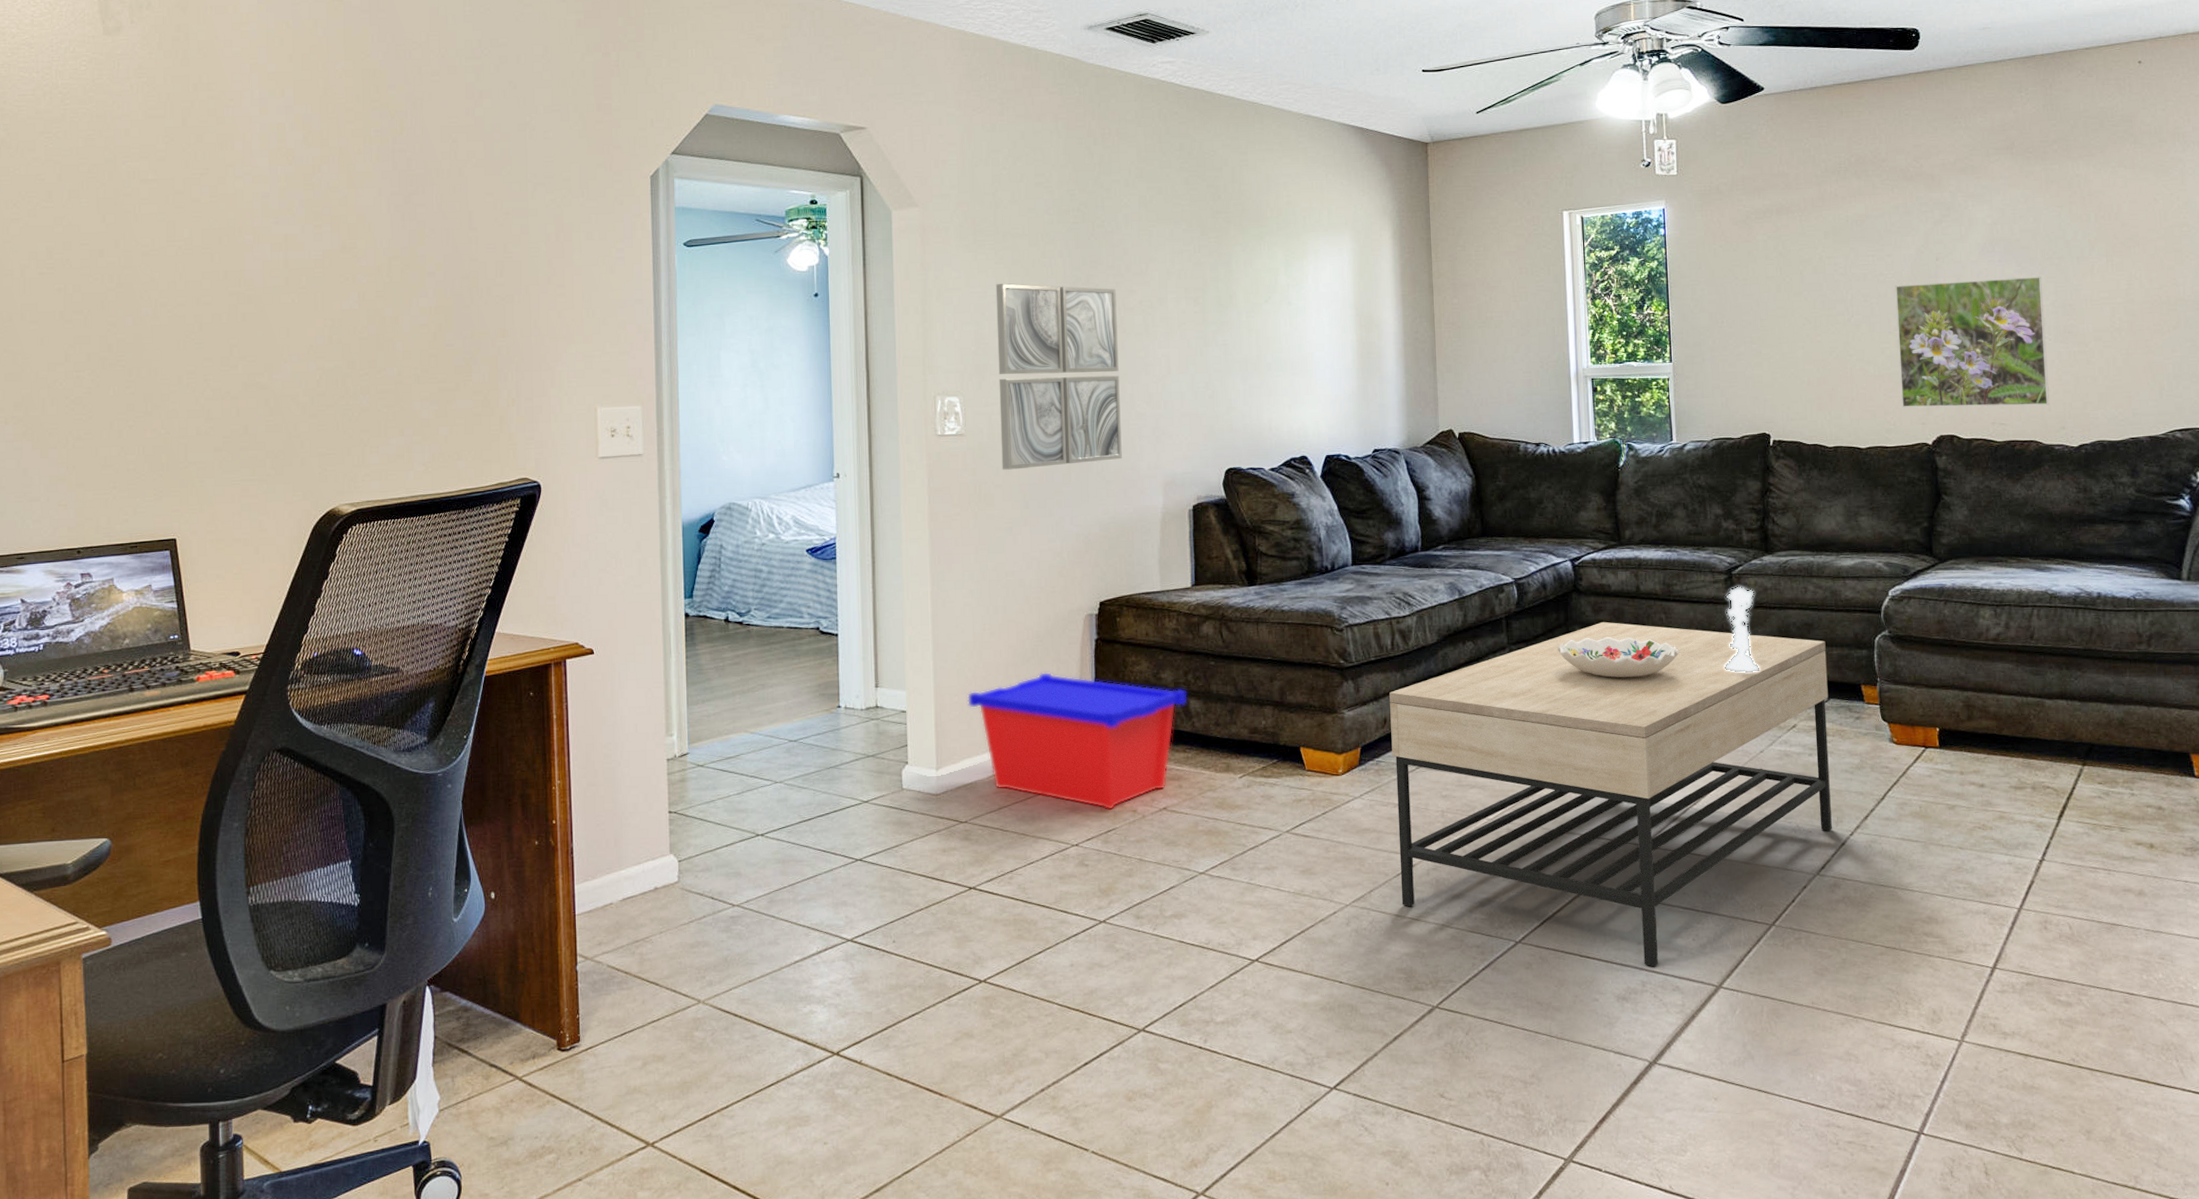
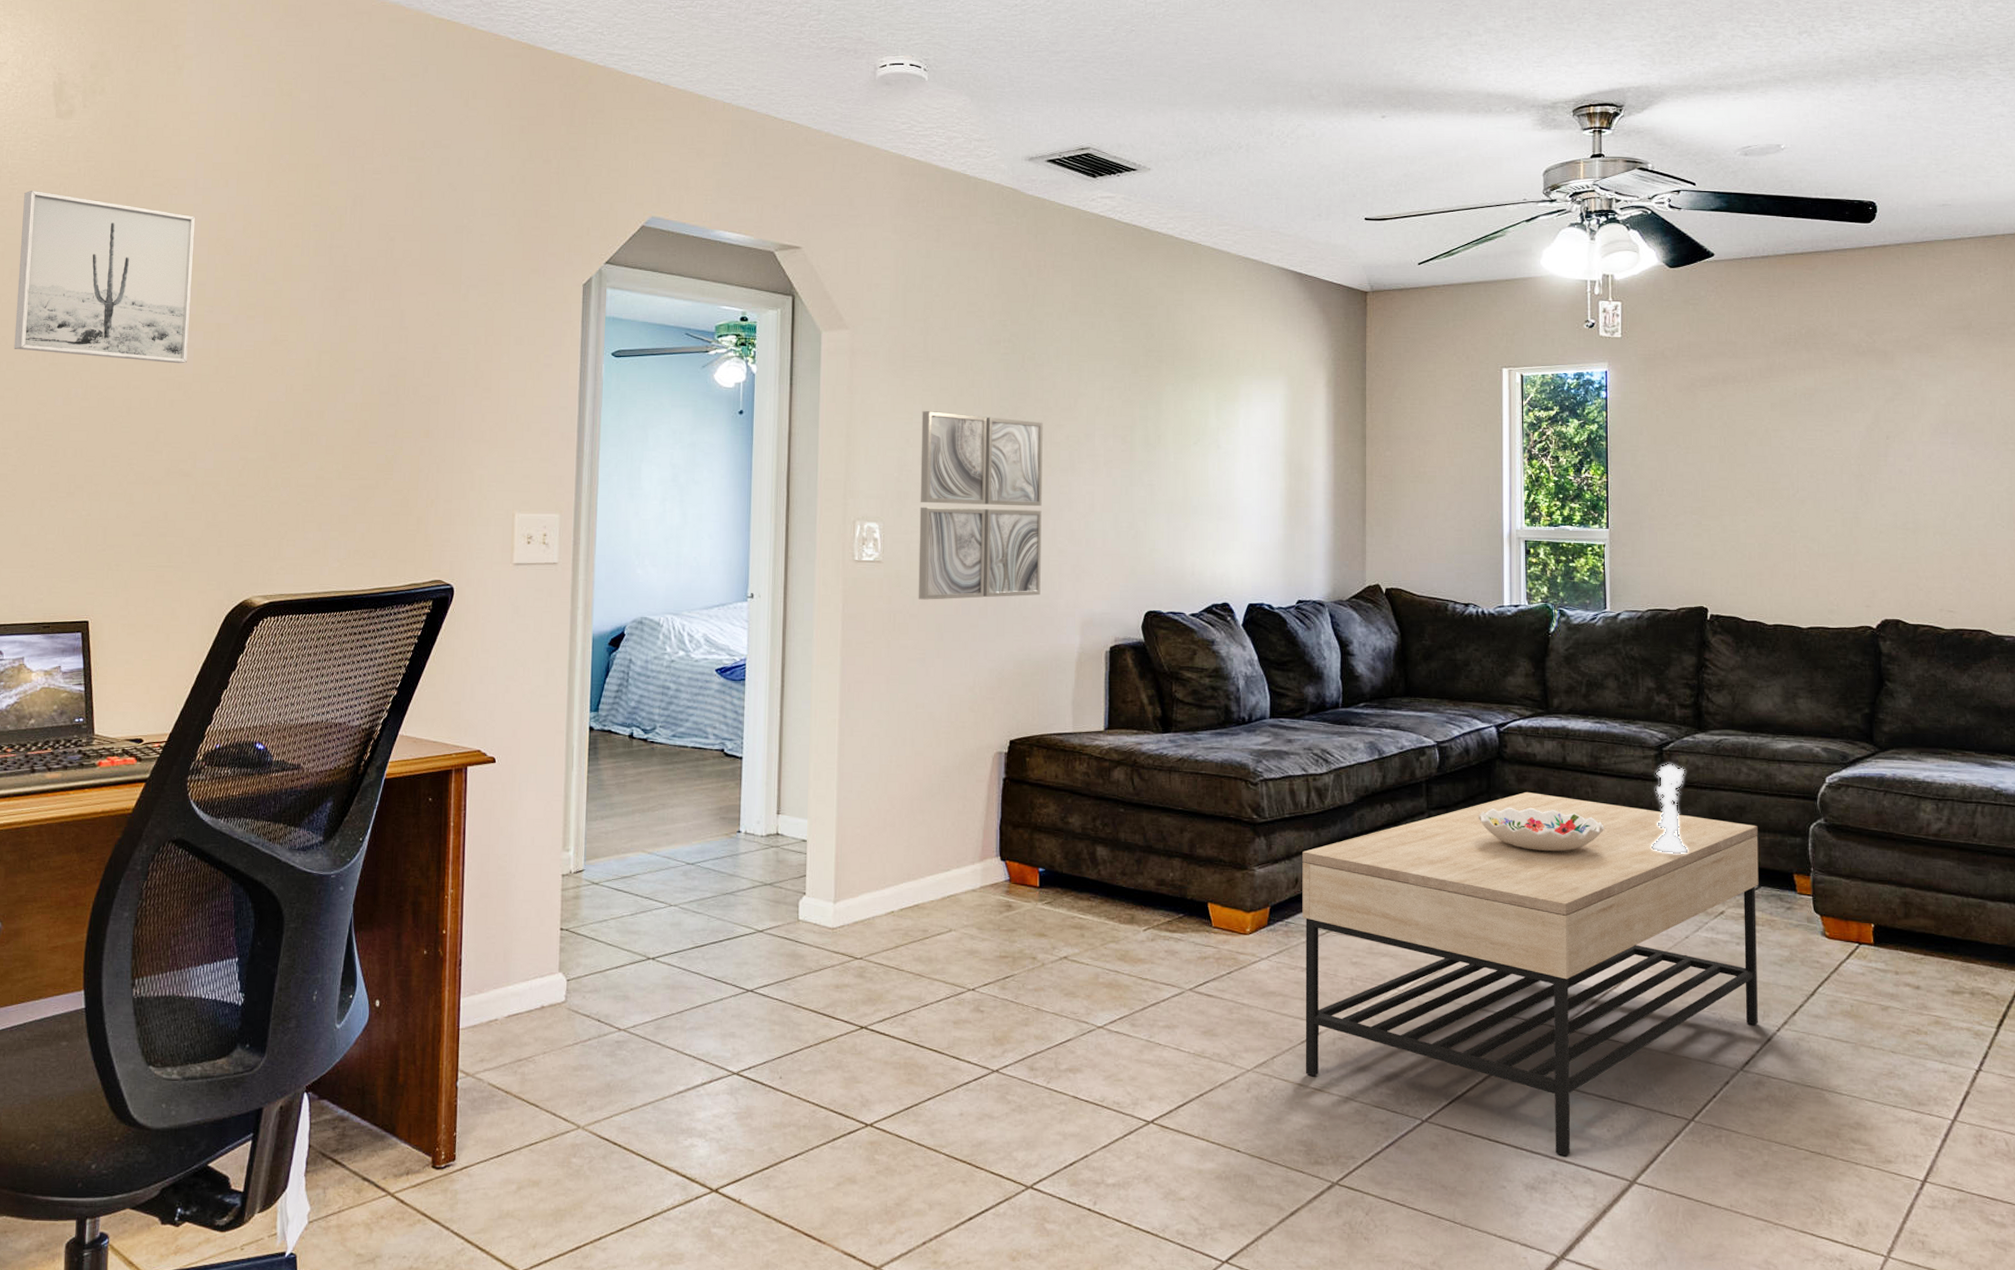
wall art: none [77,109,256,277] -> present [14,190,196,364]
storage bin: present [967,671,1187,810] -> none [870,808,1094,956]
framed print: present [1895,276,2050,408] -> none [1843,461,2001,595]

